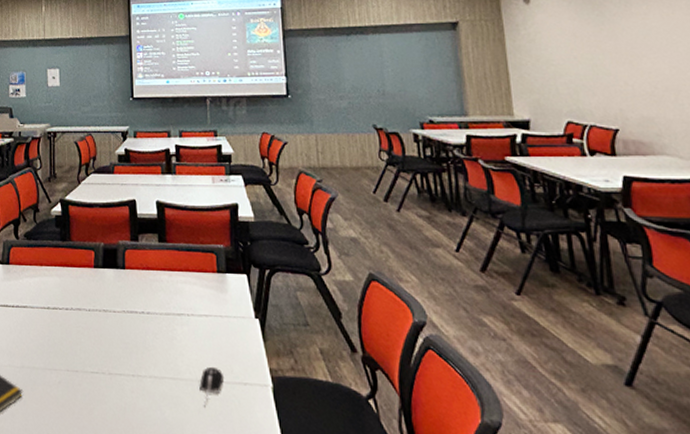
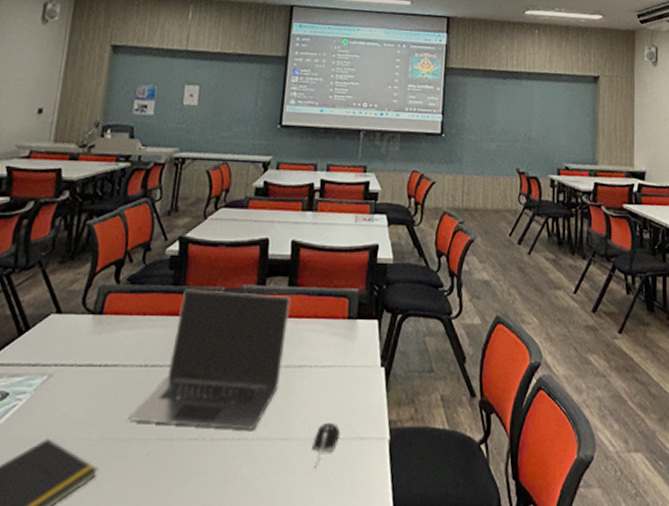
laptop: none [40,244,163,369] -> present [128,289,291,430]

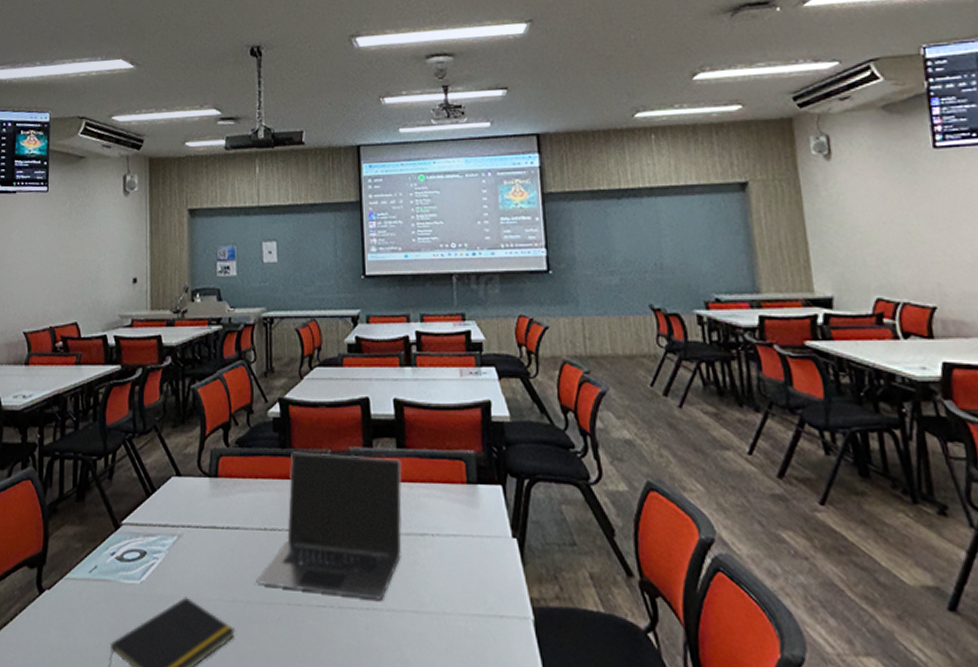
computer mouse: present [312,422,341,469] -> none [447,596,477,646]

